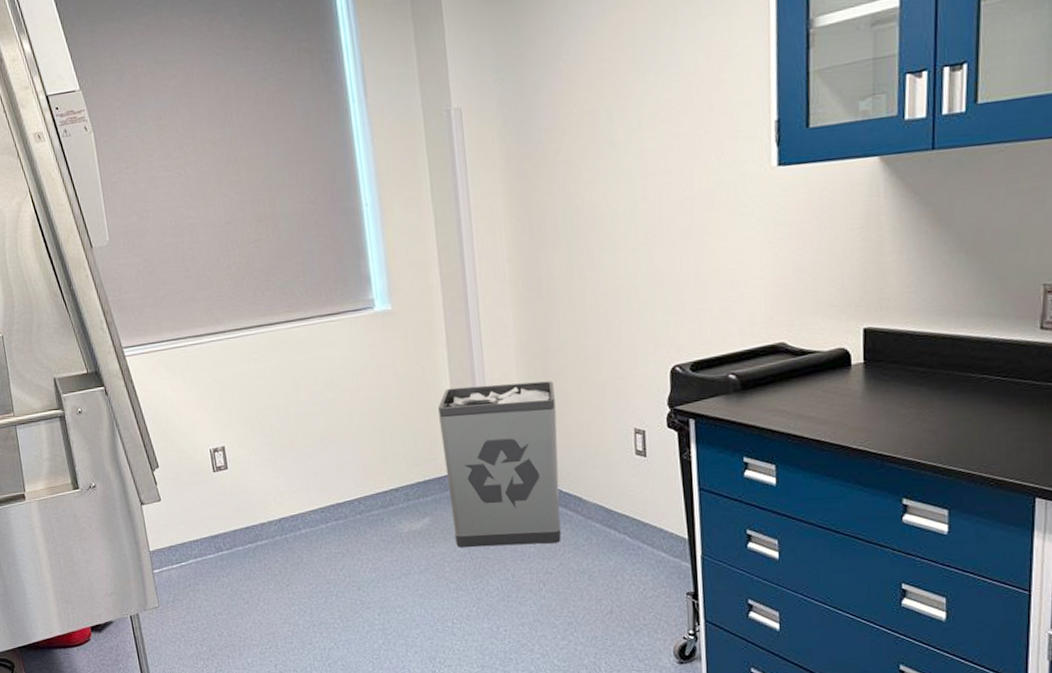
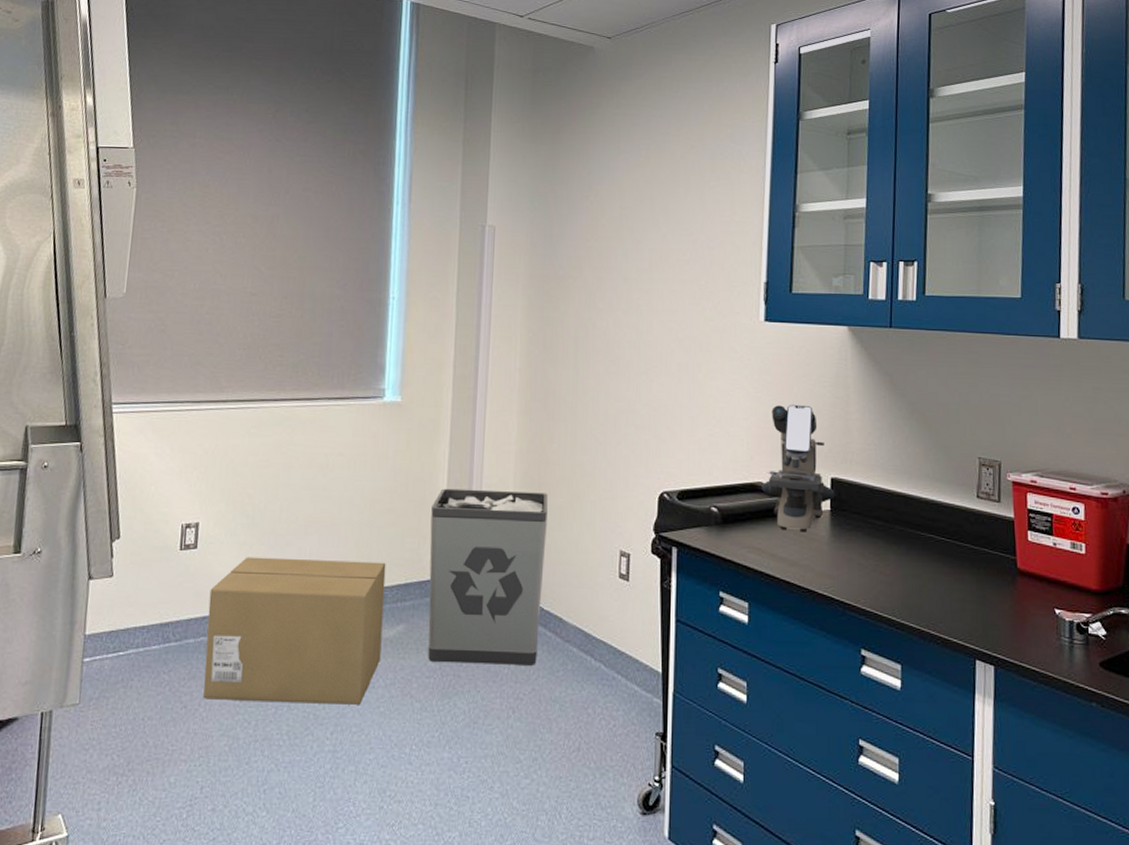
box: none [247,463,412,595] -> present [203,557,386,705]
microscope: none [783,253,869,389] -> present [761,404,835,532]

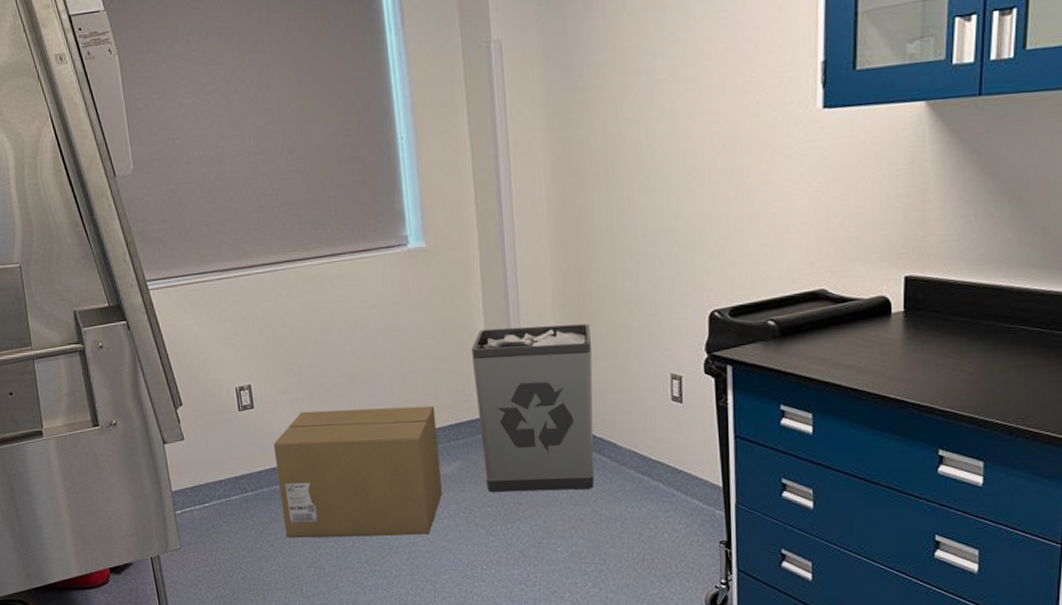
microscope: present [761,404,835,532] -> none [824,199,910,338]

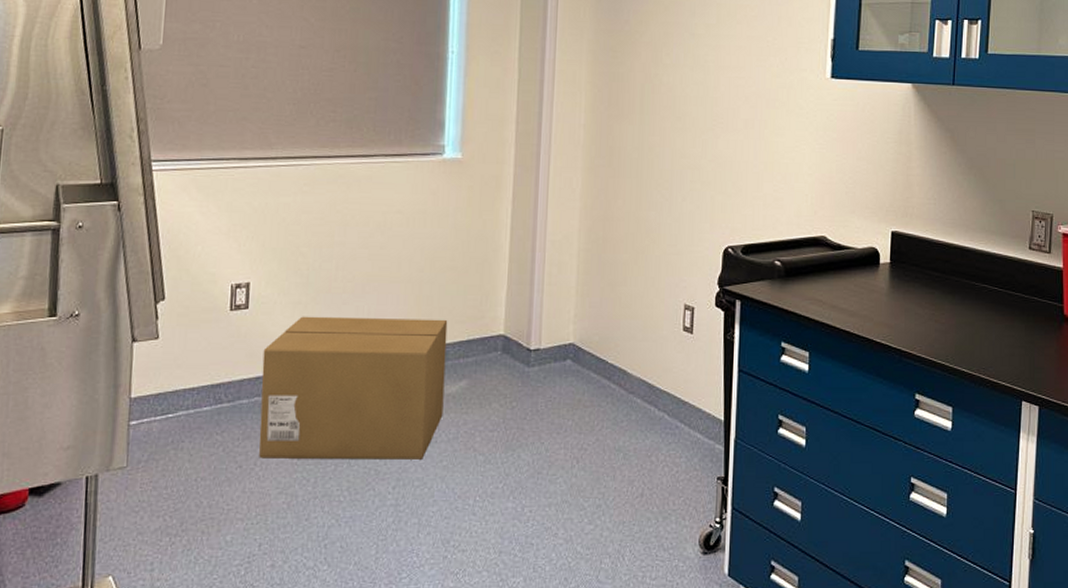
recycling bin: present [471,324,594,492] -> none [491,245,613,417]

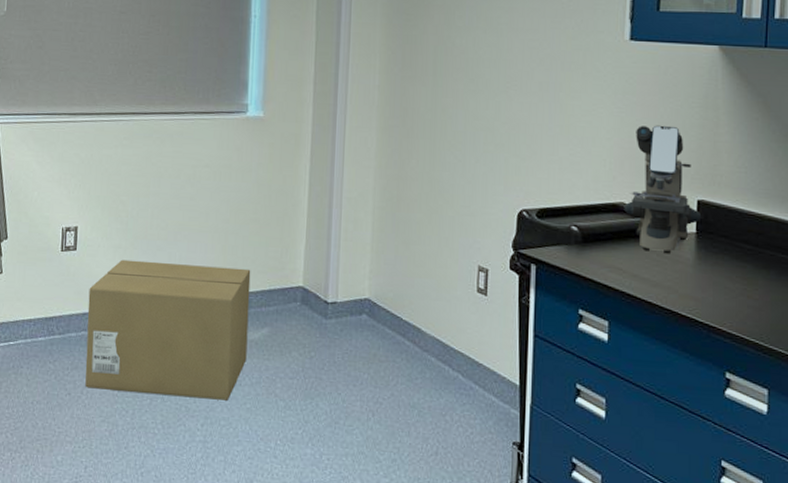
microscope: none [824,160,895,284] -> present [624,125,702,254]

